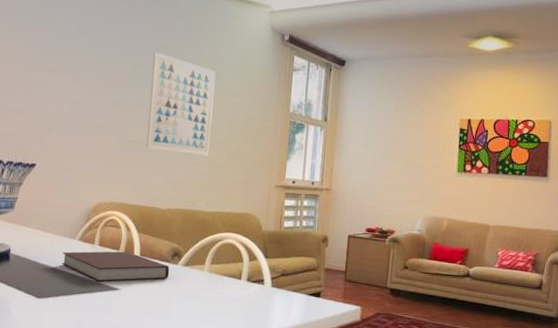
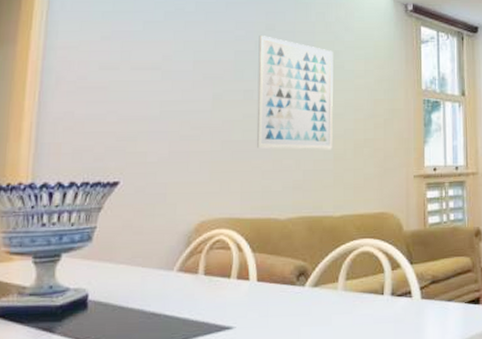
notebook: present [61,251,170,282] -> none [156,278,296,321]

